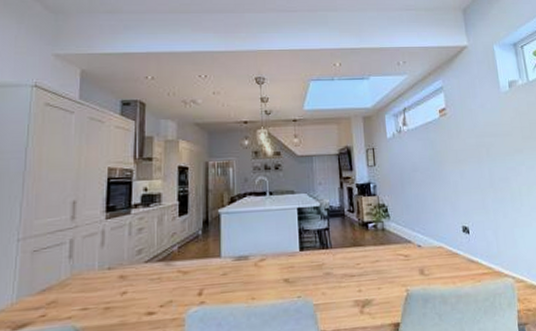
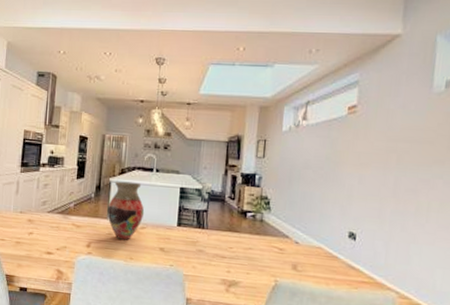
vase: none [219,209,262,279] -> present [107,181,145,240]

